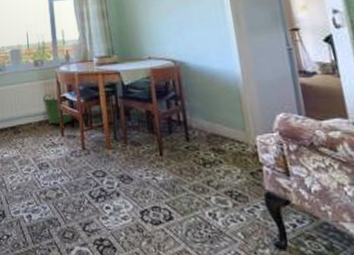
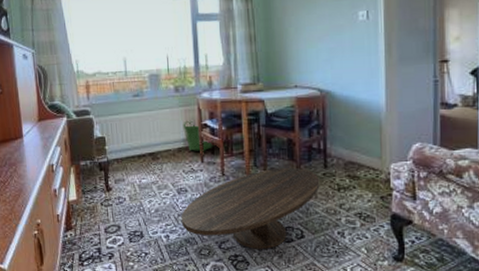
coffee table: none [42,141,184,232] -> present [181,168,320,249]

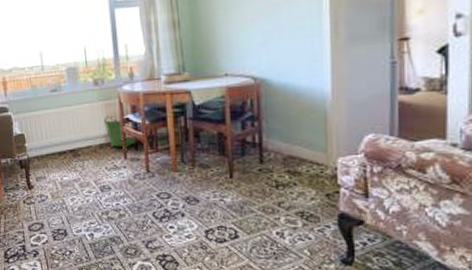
coffee table: present [181,168,320,249] -> none [104,164,255,249]

